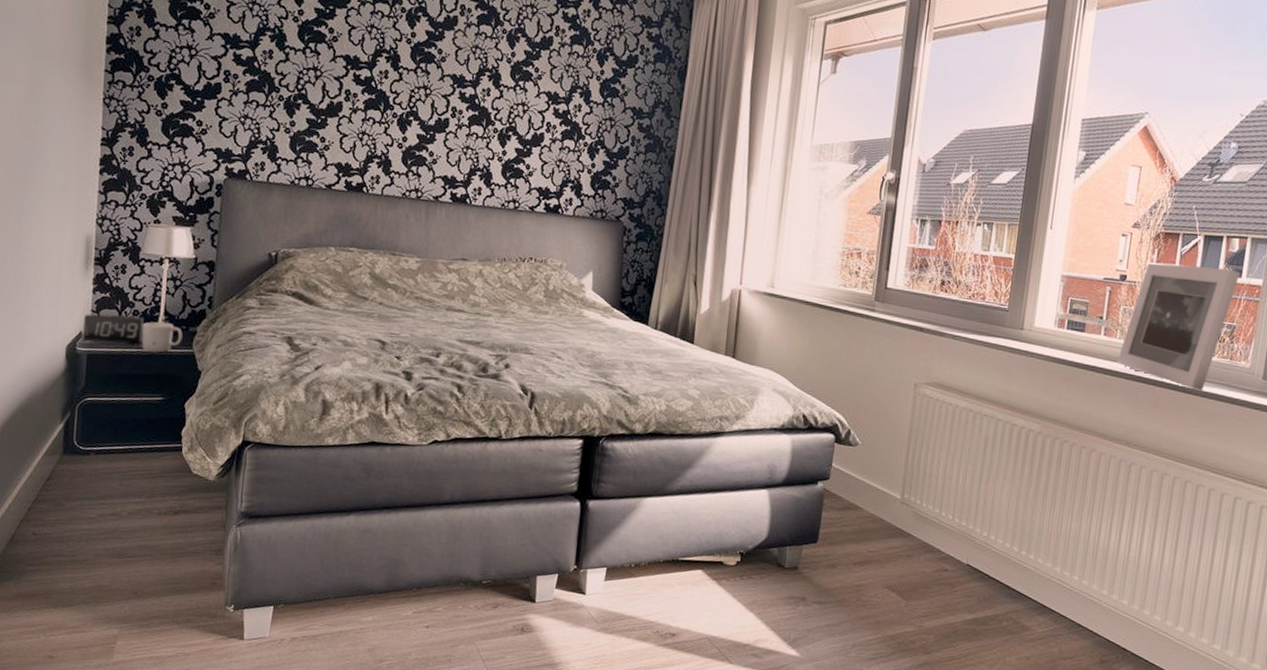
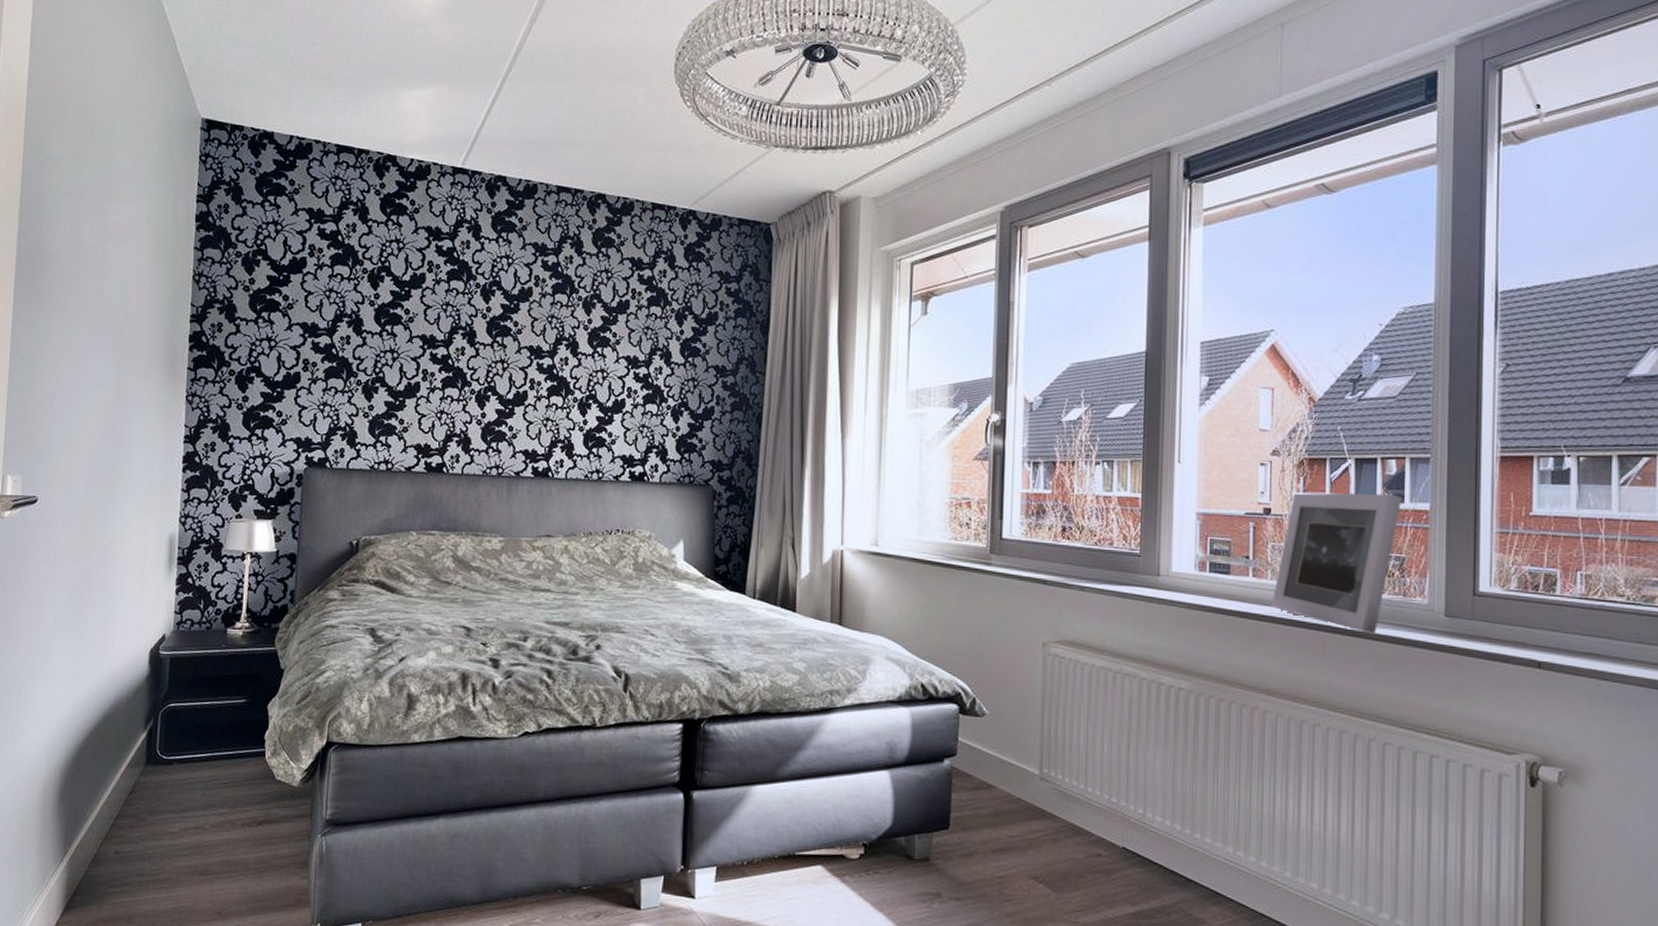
alarm clock: present [83,314,144,343] -> none [166,615,226,644]
mug: present [141,321,183,353] -> none [224,619,265,653]

